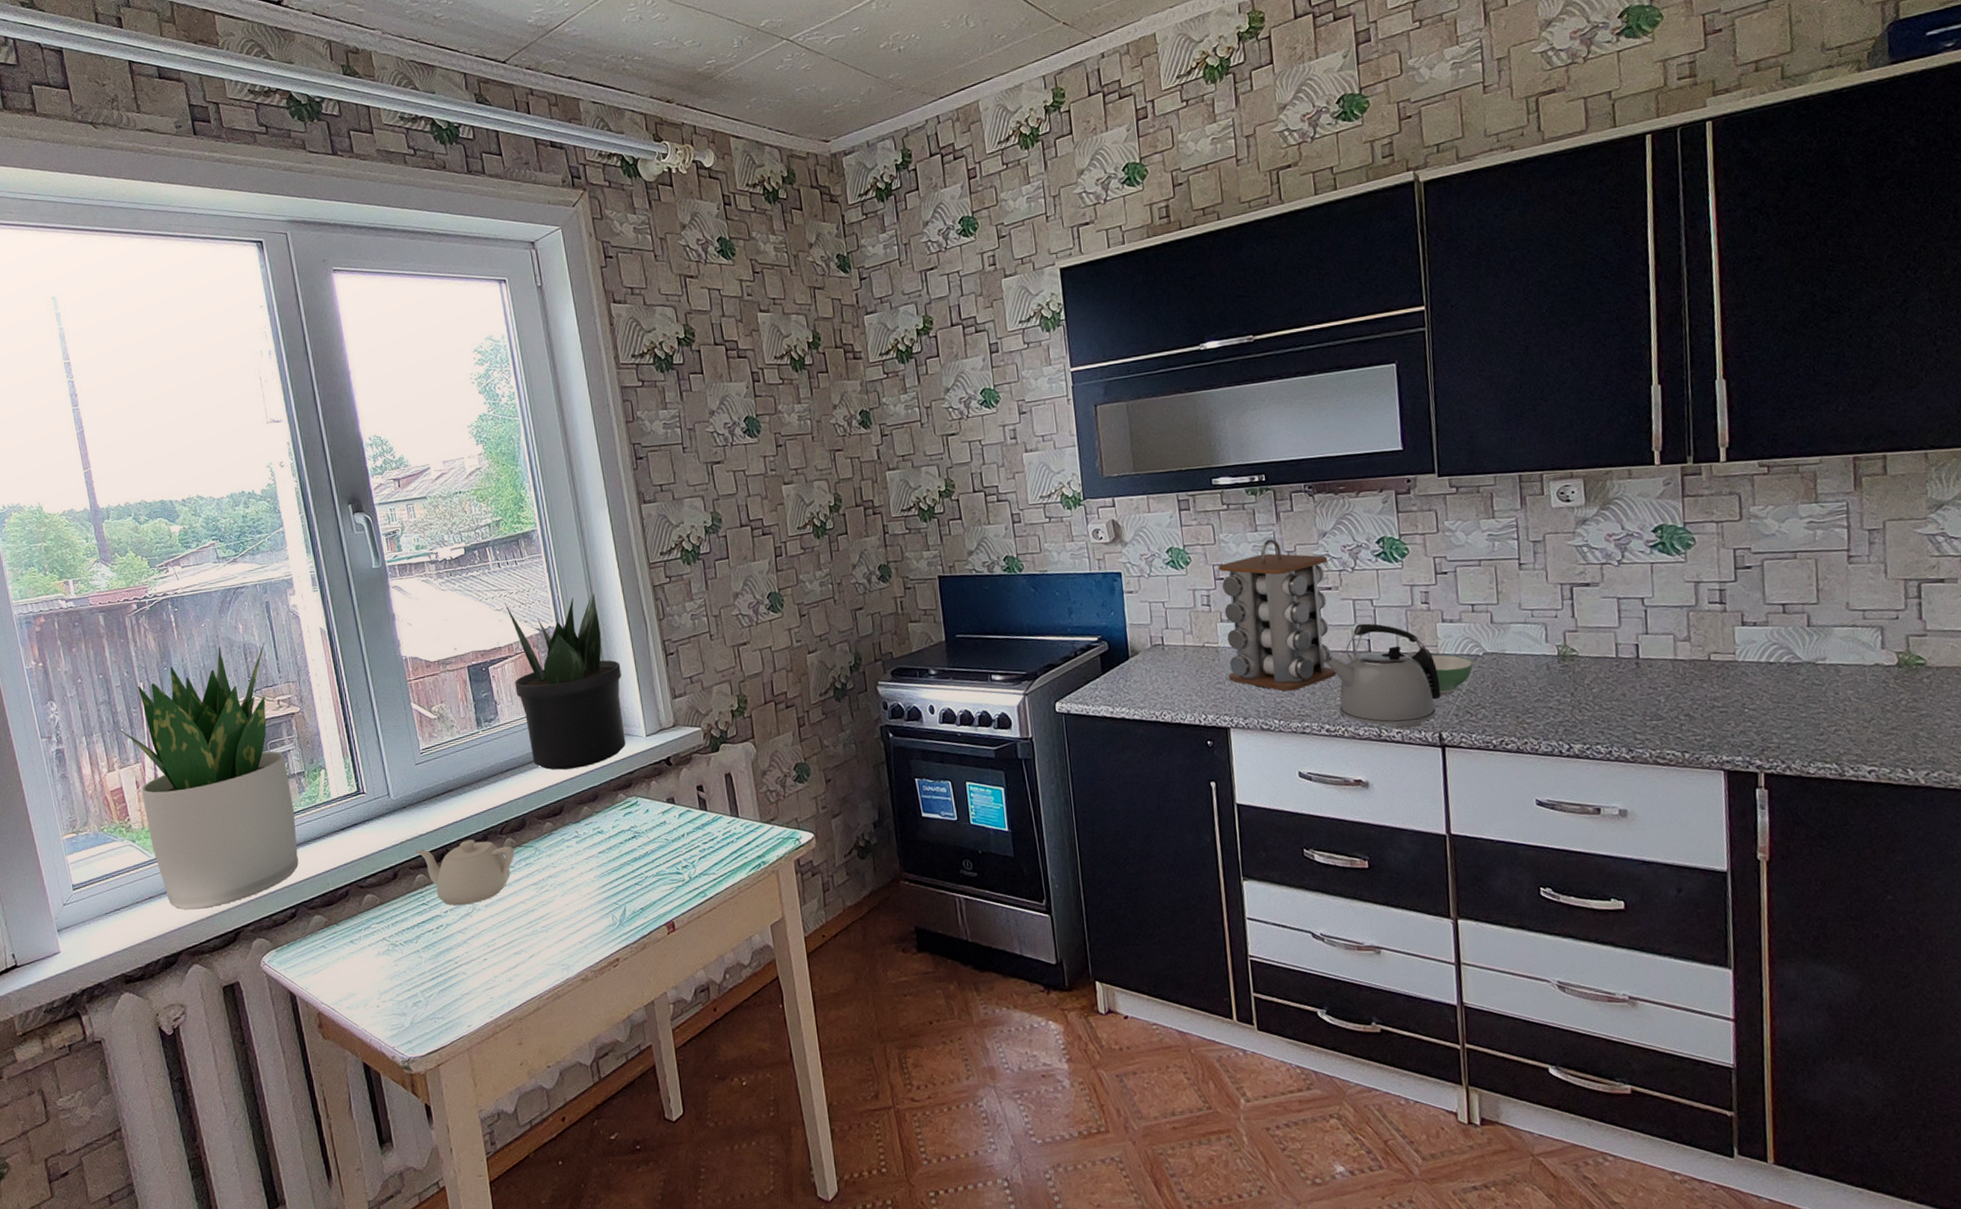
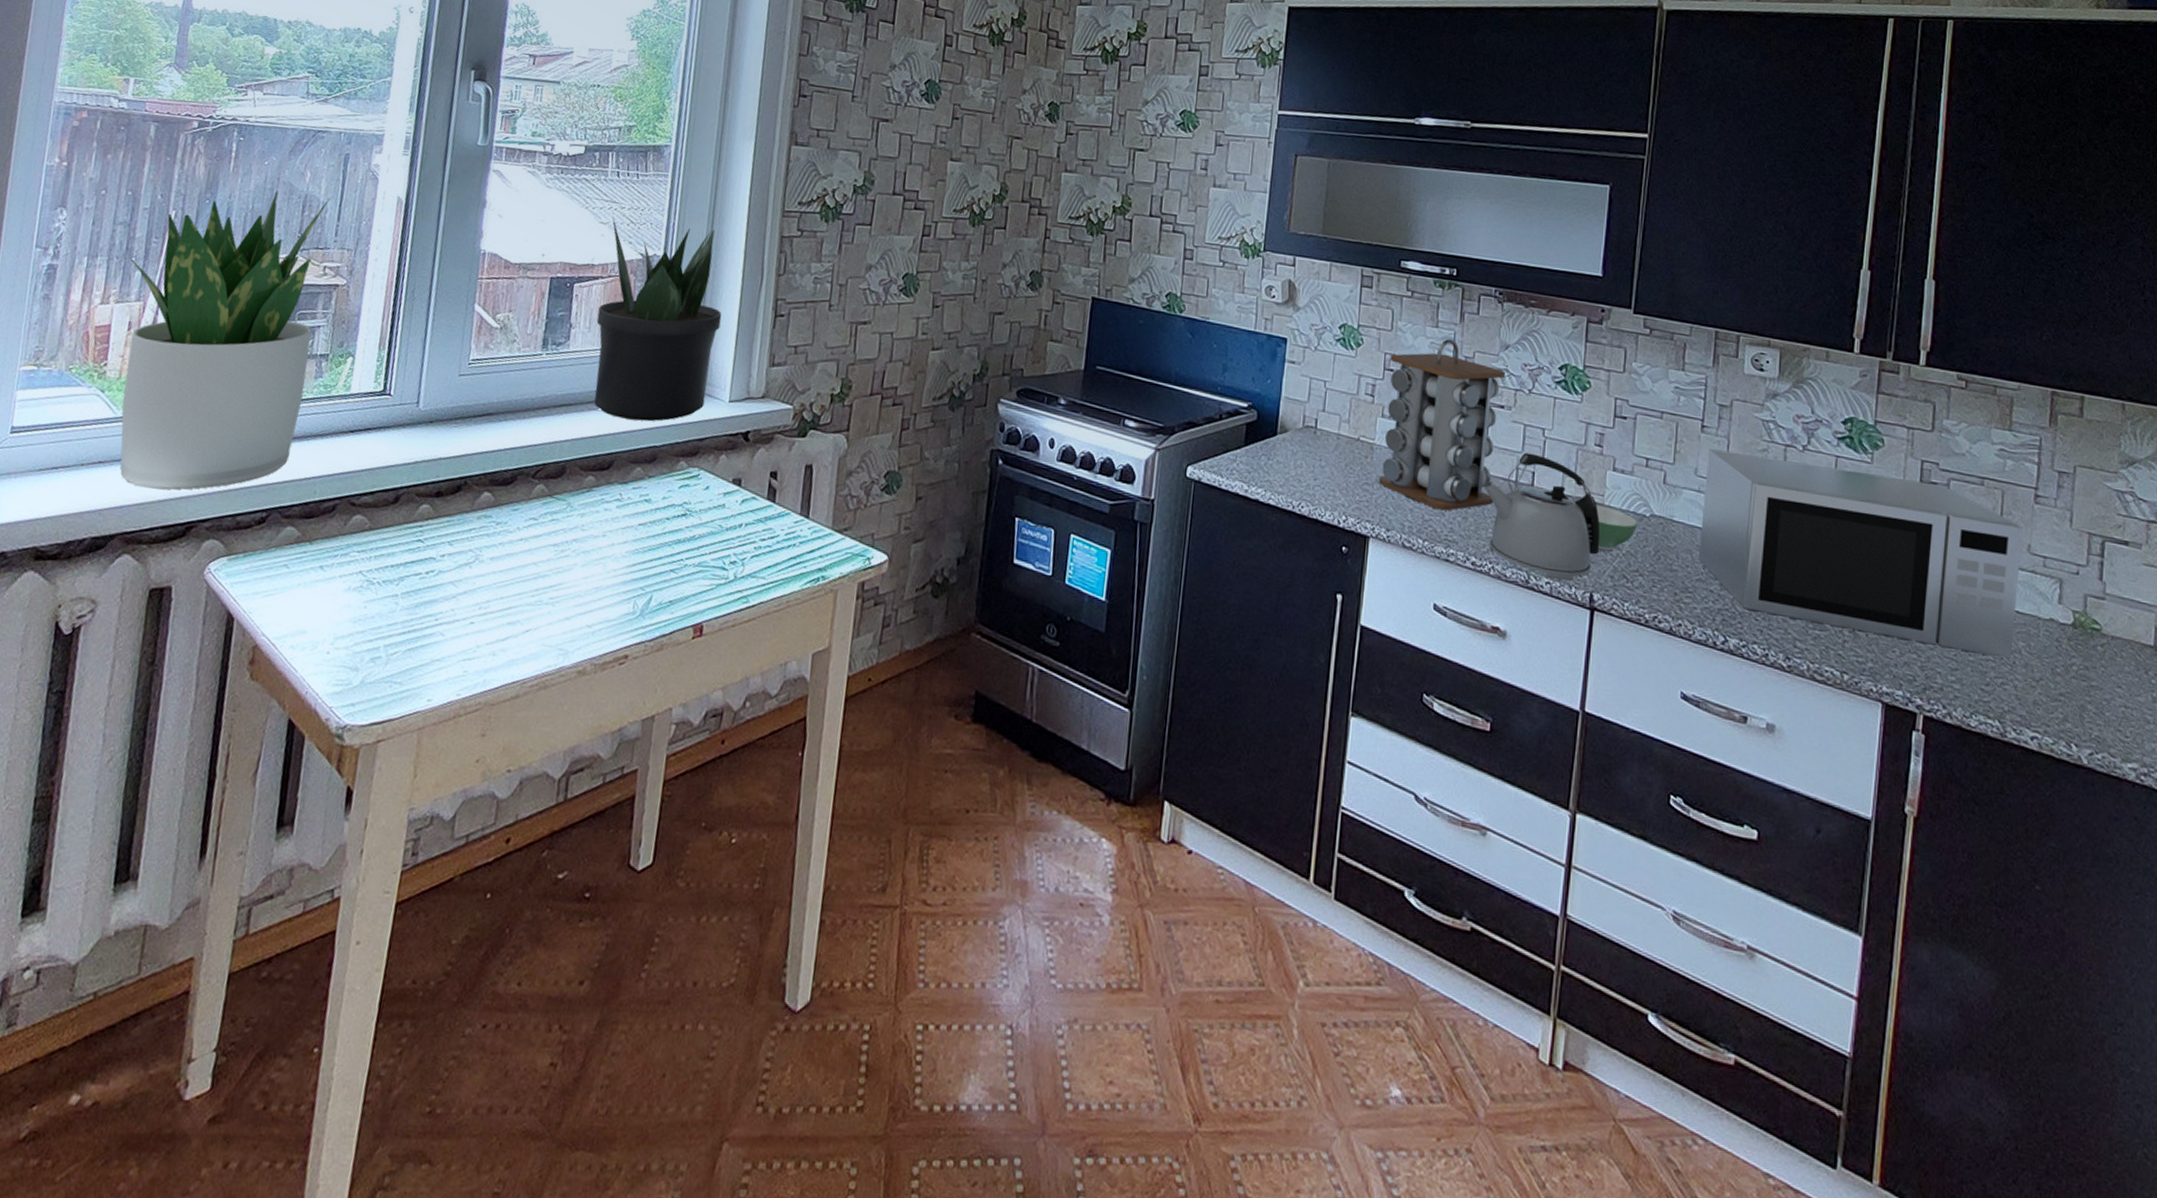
teapot: present [415,839,515,906] -> none [428,474,544,553]
microwave: none [1528,566,1843,717] -> present [1699,449,2023,659]

